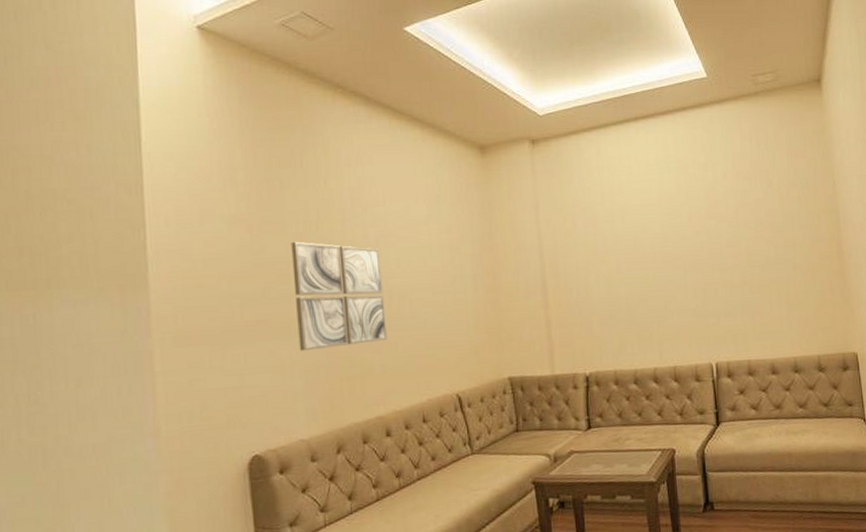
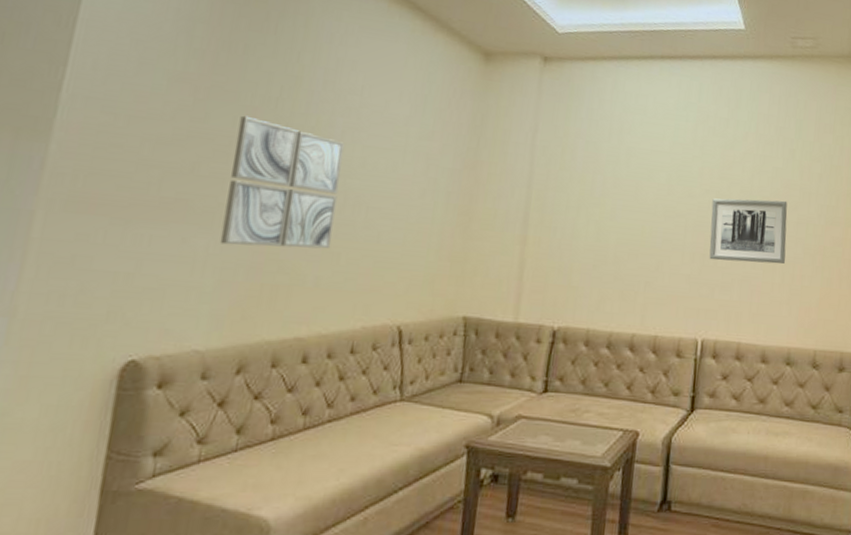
wall art: none [704,227,780,293] -> present [709,198,788,264]

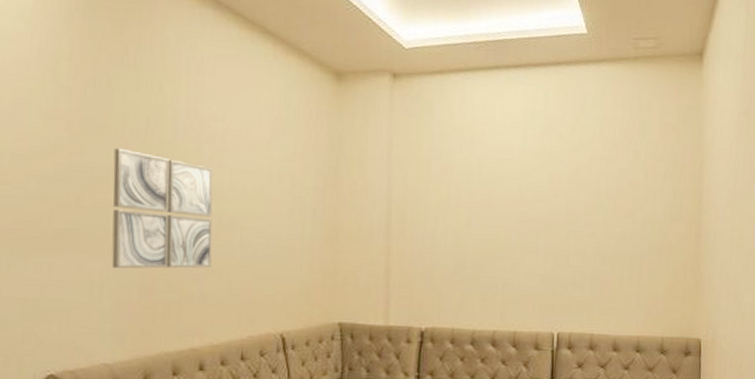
wall art: present [709,198,788,264] -> none [561,200,634,261]

